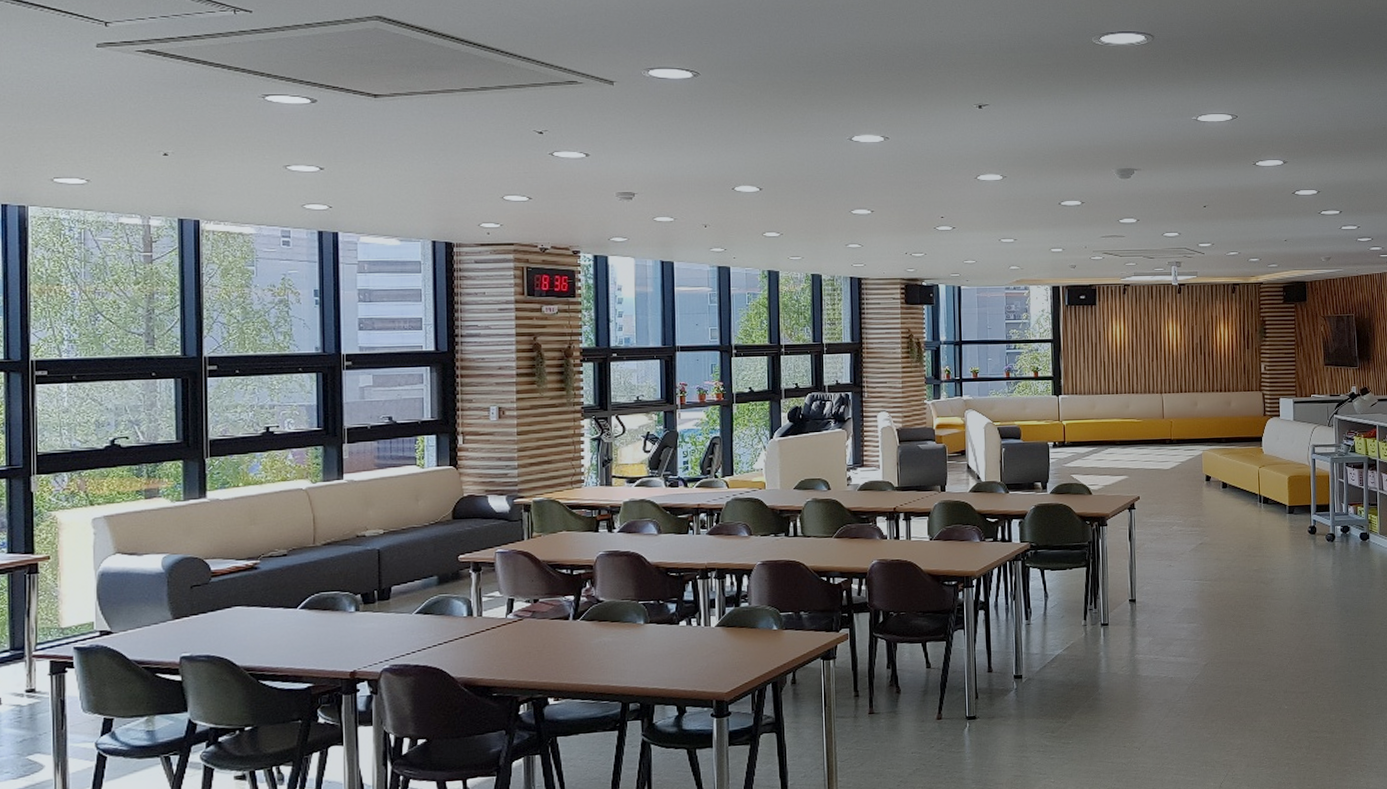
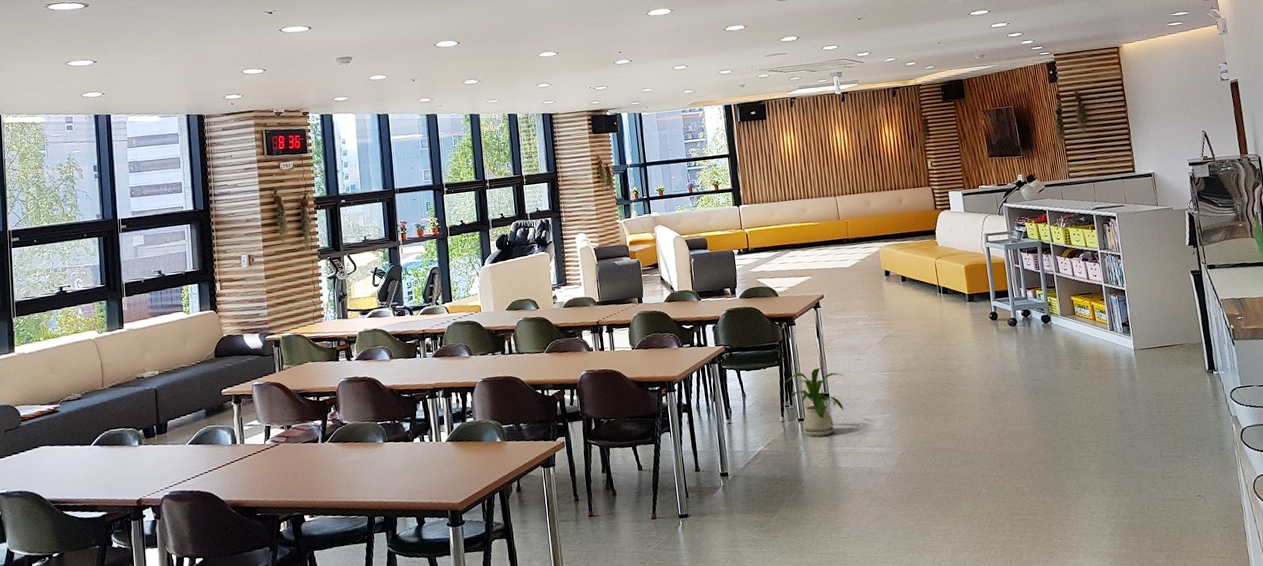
house plant: none [1091,571,1155,643] -> present [785,366,846,437]

